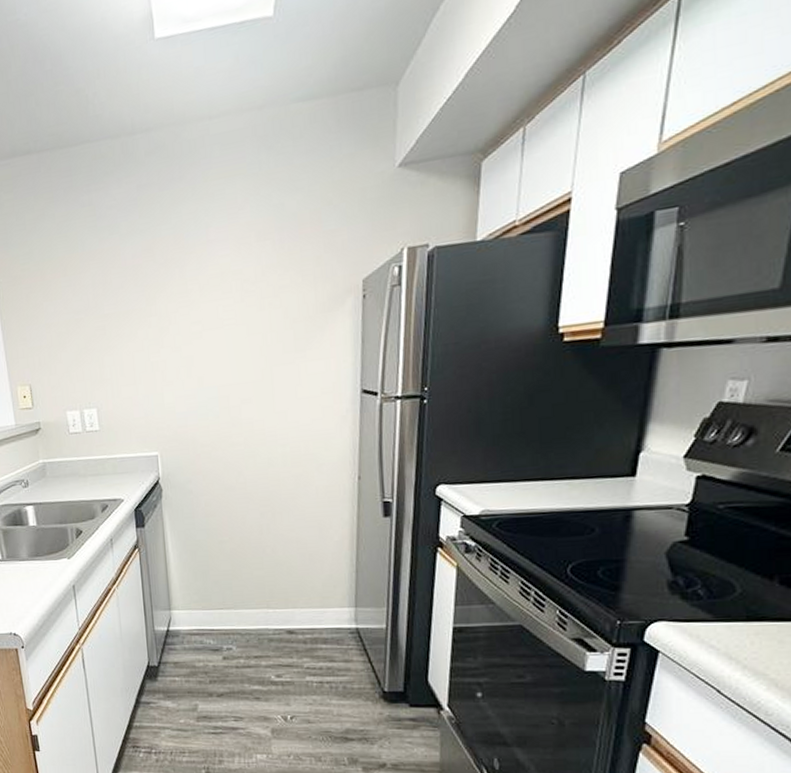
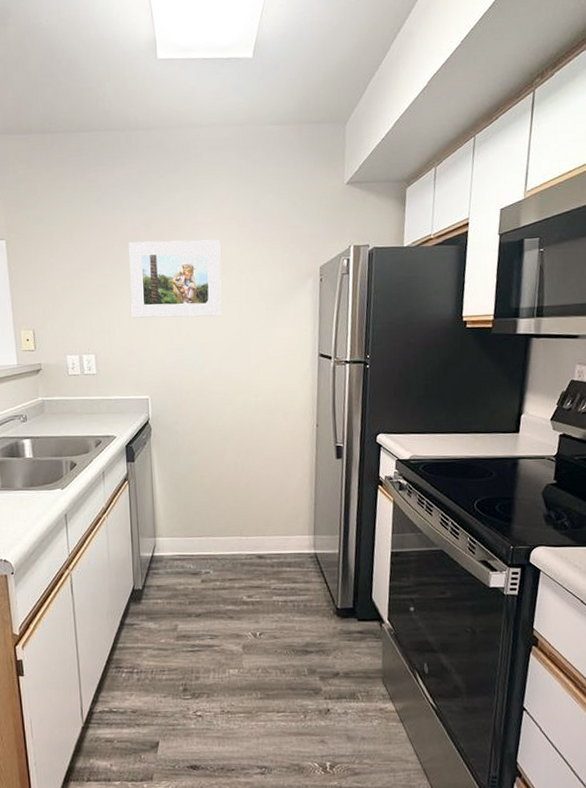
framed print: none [129,259,240,363] -> present [128,239,222,318]

